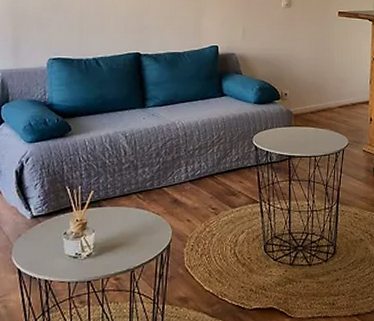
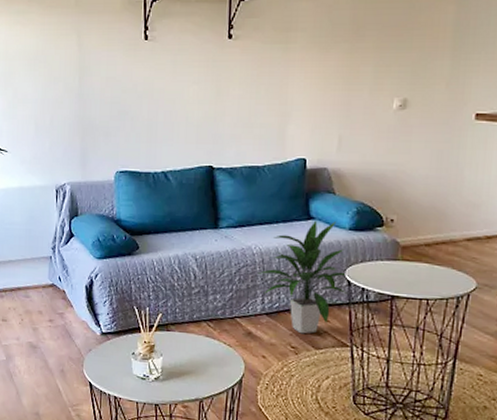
indoor plant: none [182,97,256,196] -> present [258,220,348,334]

